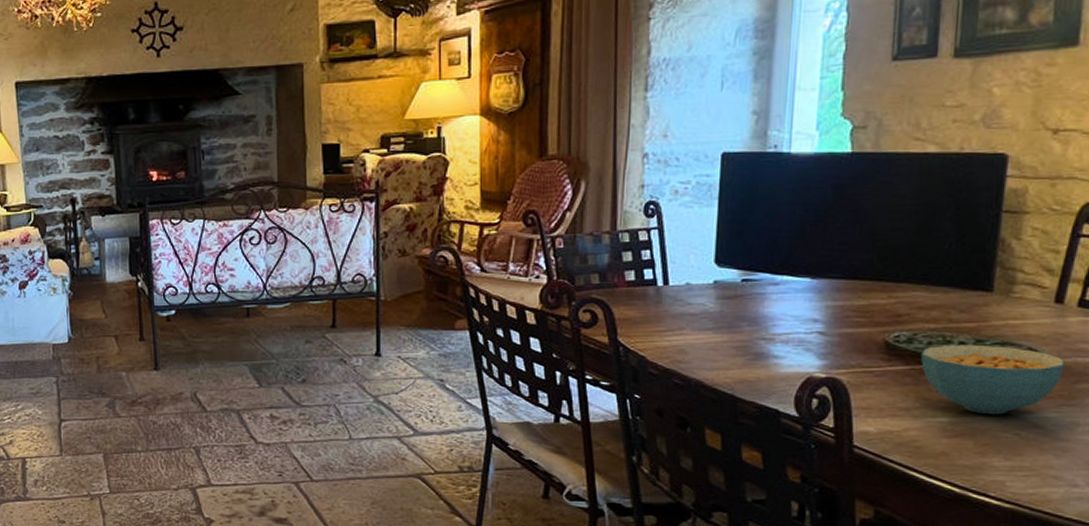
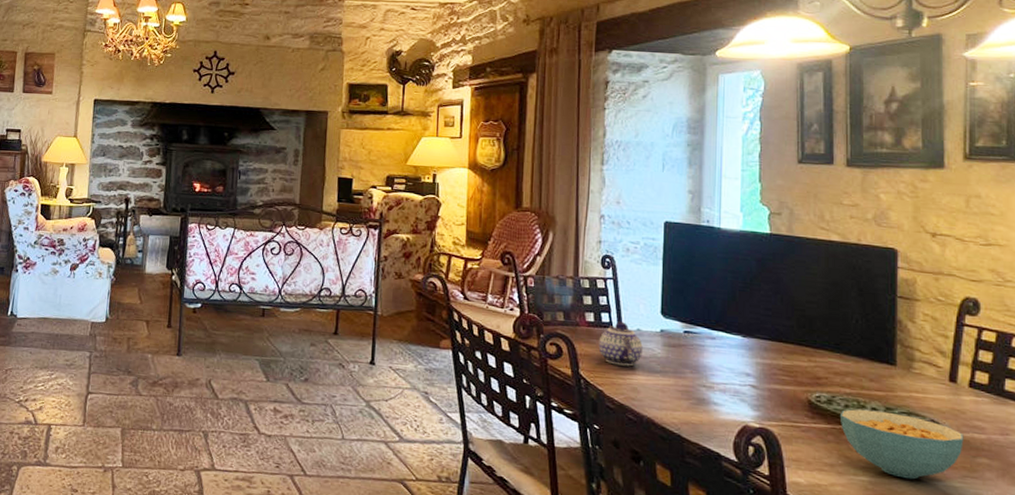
teapot: none [640,277,693,327] -> present [598,321,643,367]

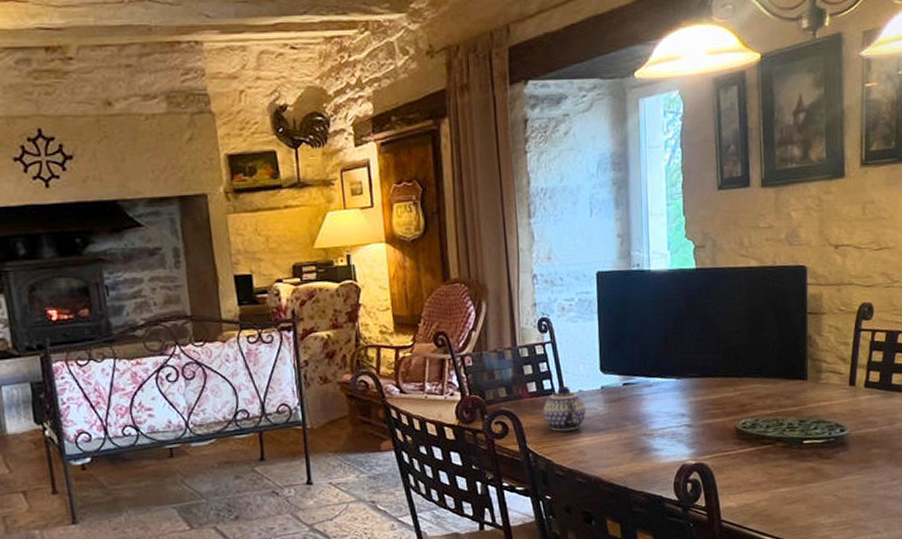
cereal bowl: present [839,409,964,480] -> none [762,424,861,482]

